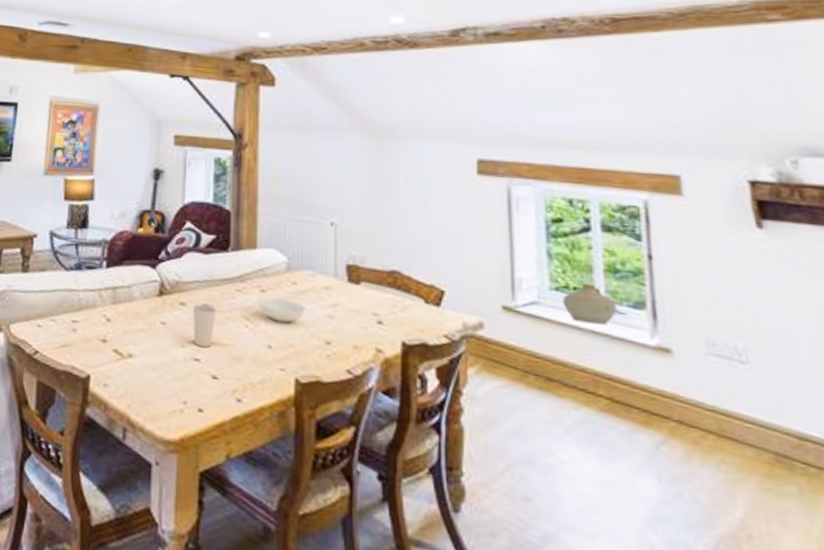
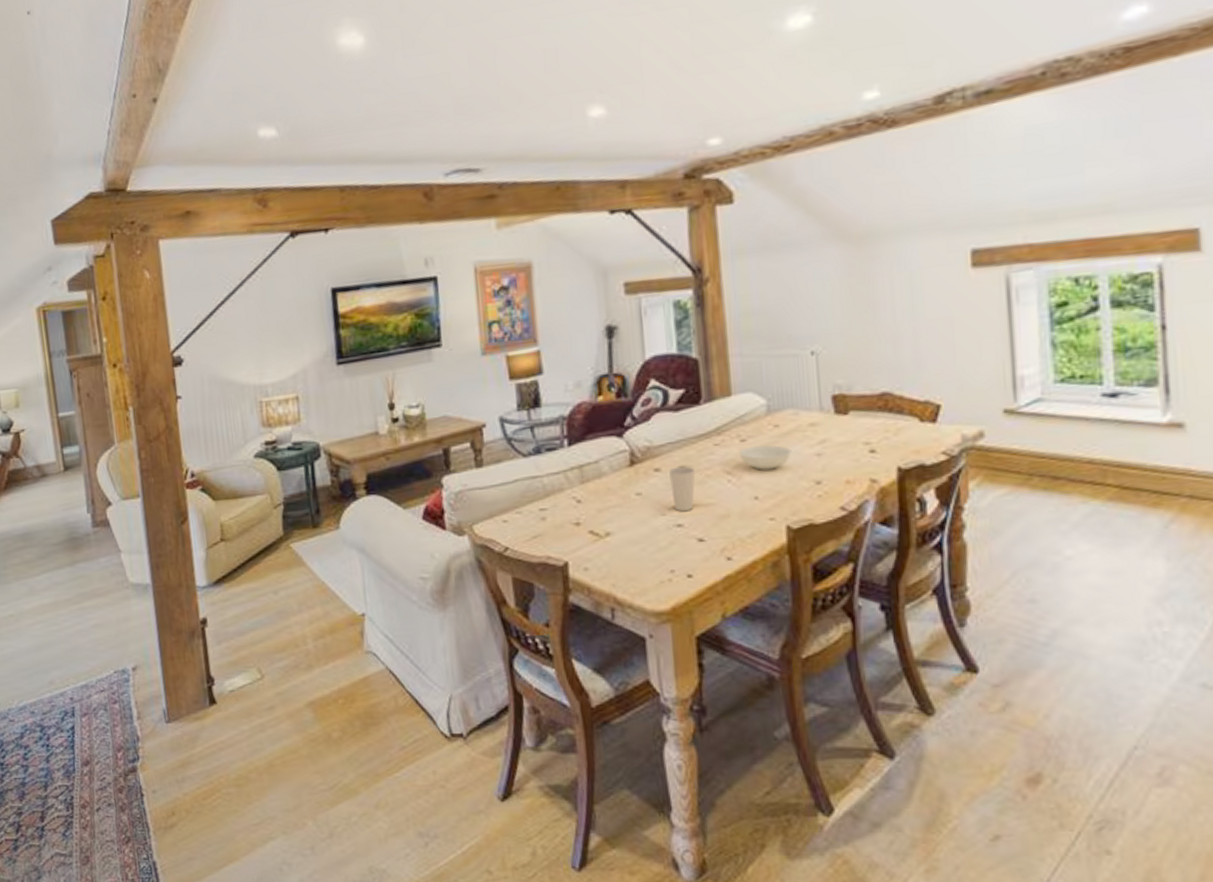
ceramic jug: present [562,282,618,325] -> none [1068,368,1128,413]

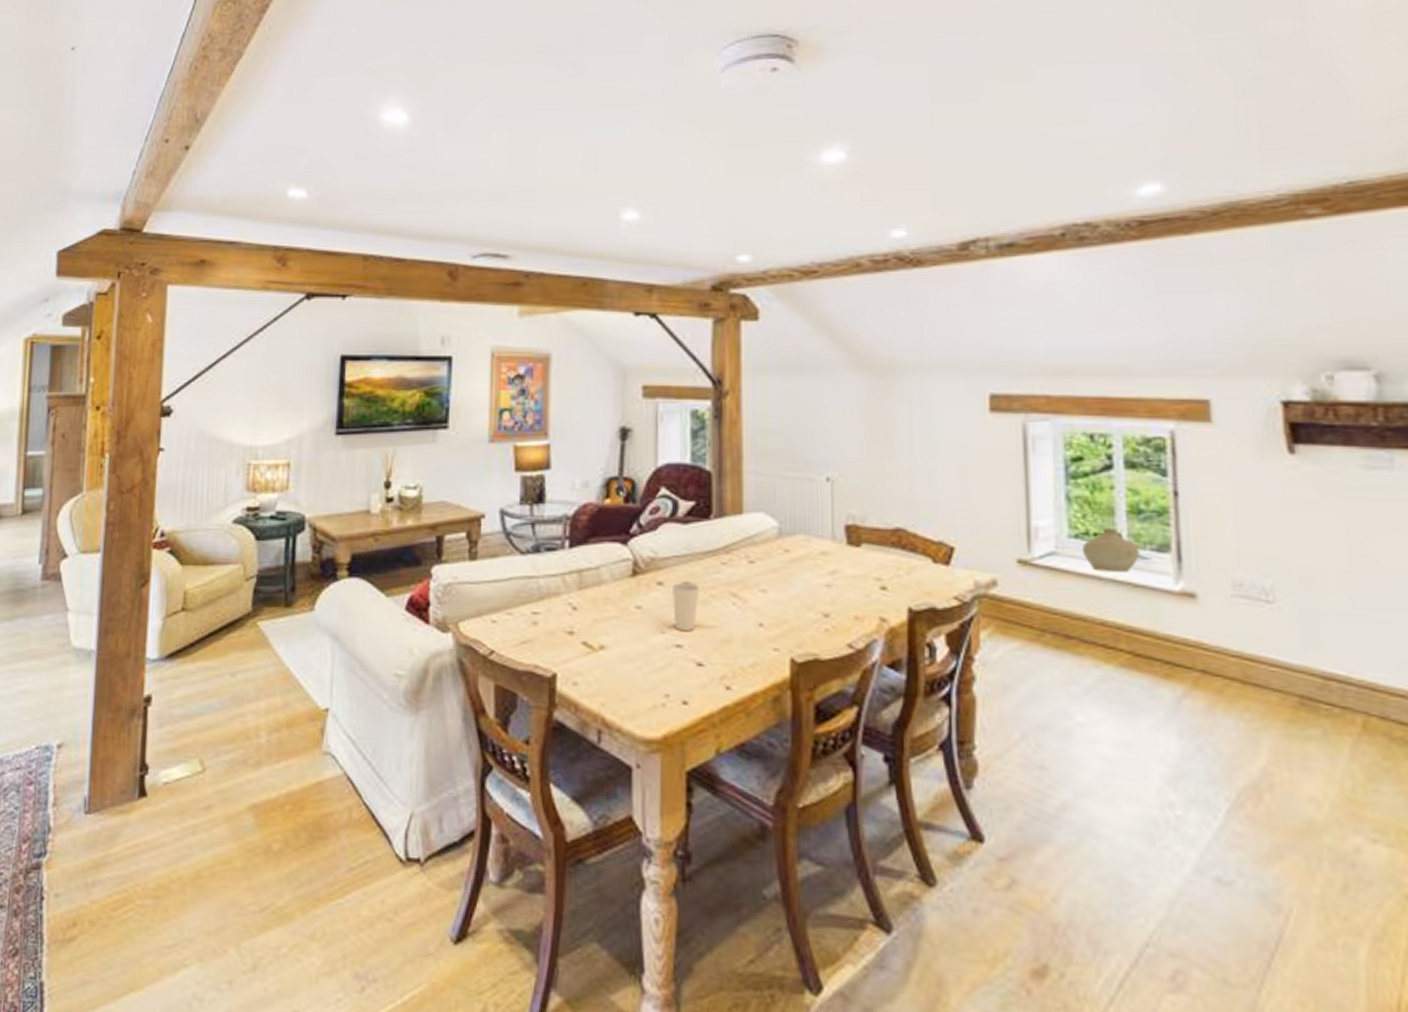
bowl: present [739,445,792,471] -> none [746,570,800,596]
ceramic jug: none [1068,368,1128,413] -> present [1081,527,1141,572]

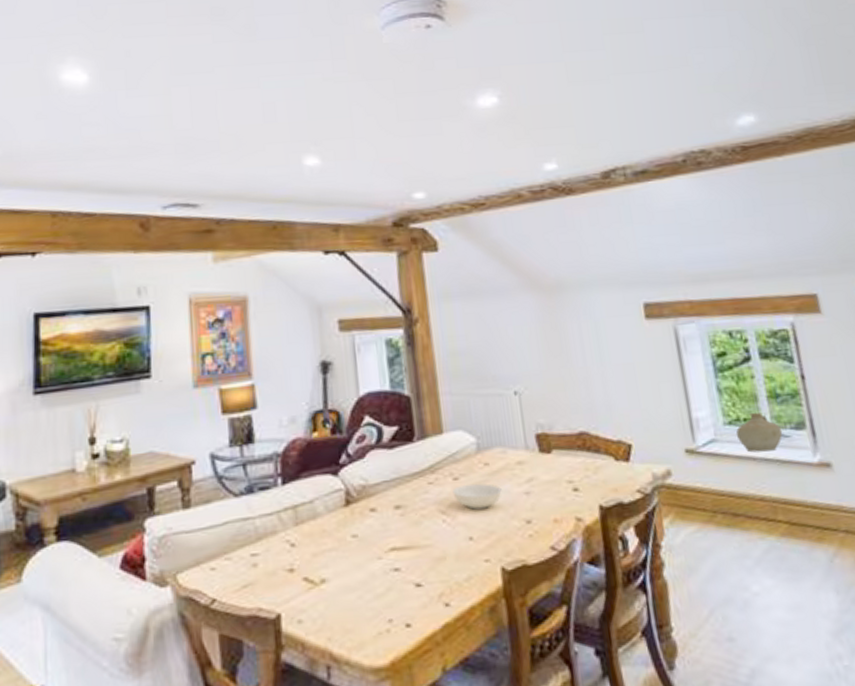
cup: present [673,582,700,632] -> none [385,505,411,555]
bowl: none [746,570,800,596] -> present [452,484,502,510]

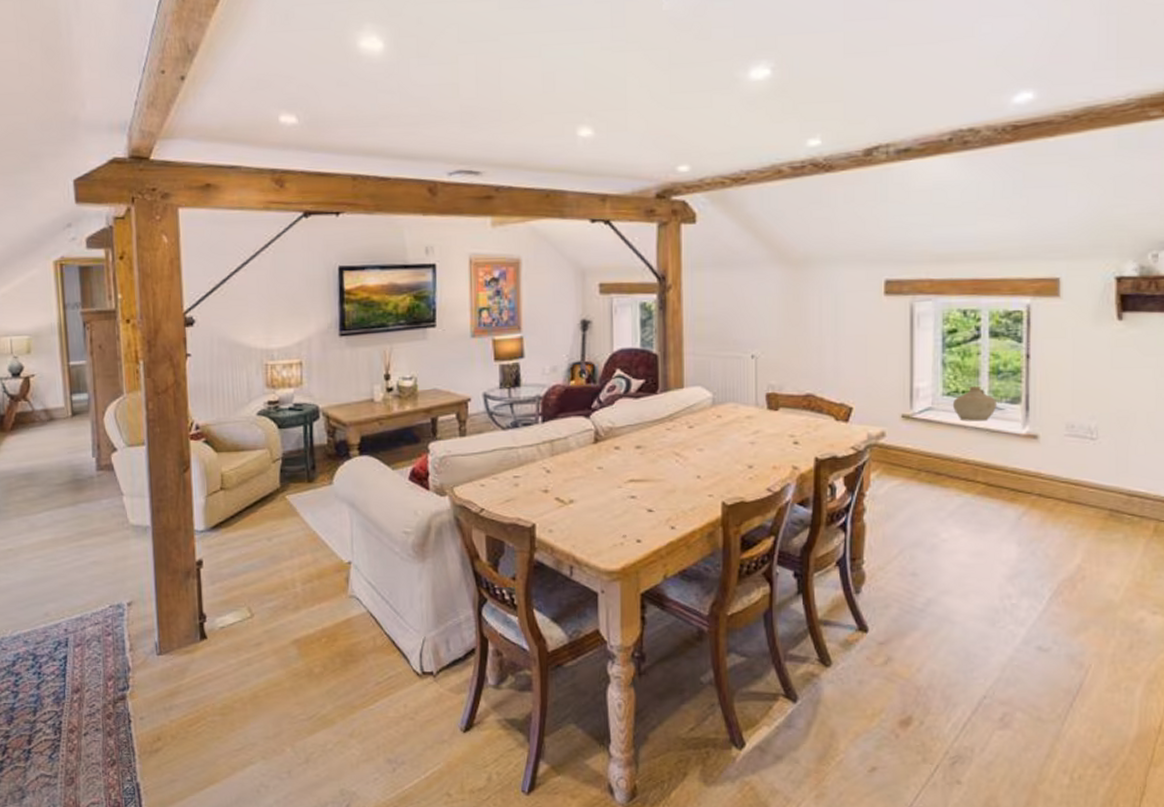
bowl: present [452,484,502,510] -> none [687,433,730,454]

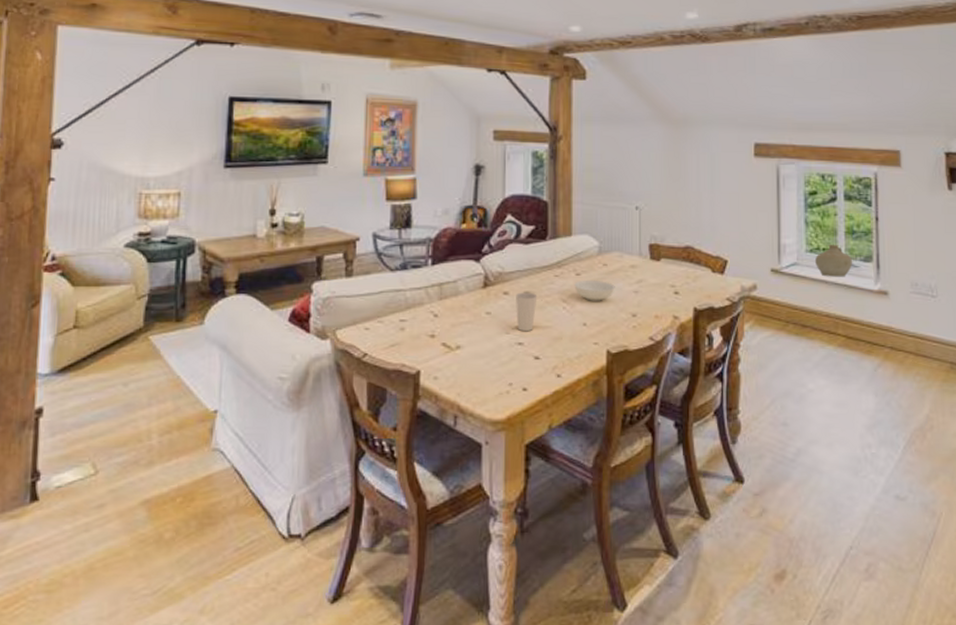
cup: none [627,446,649,486] -> present [516,292,537,332]
bowl: none [687,433,730,454] -> present [574,281,615,301]

